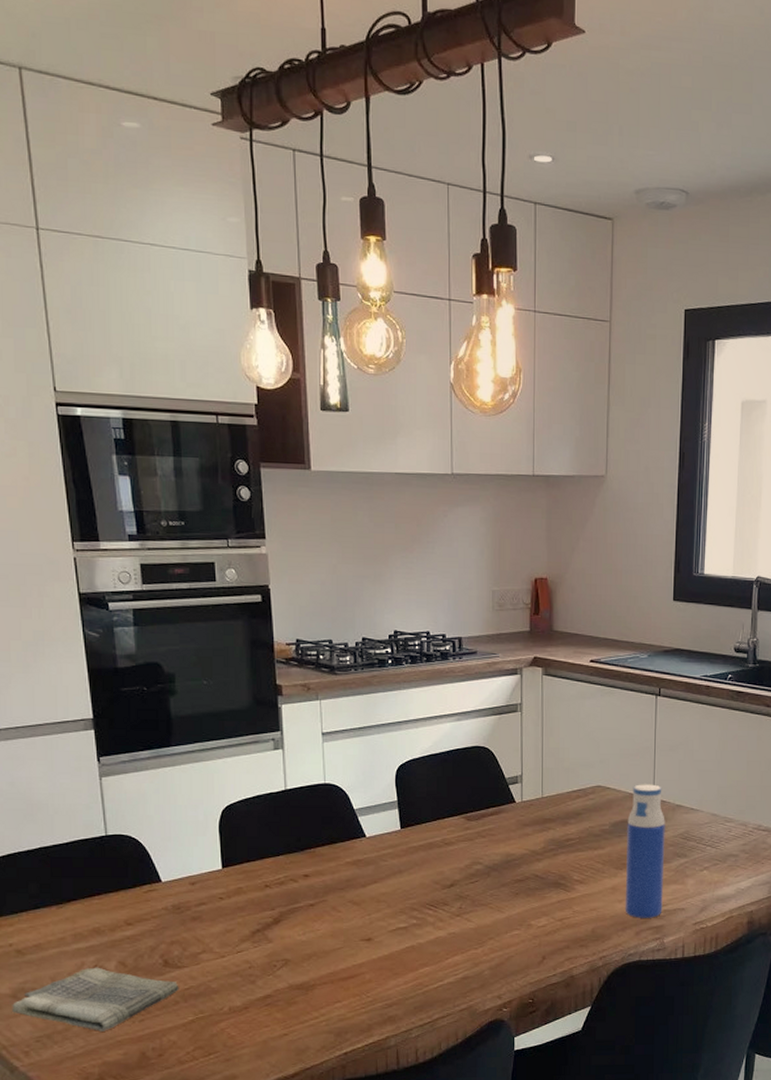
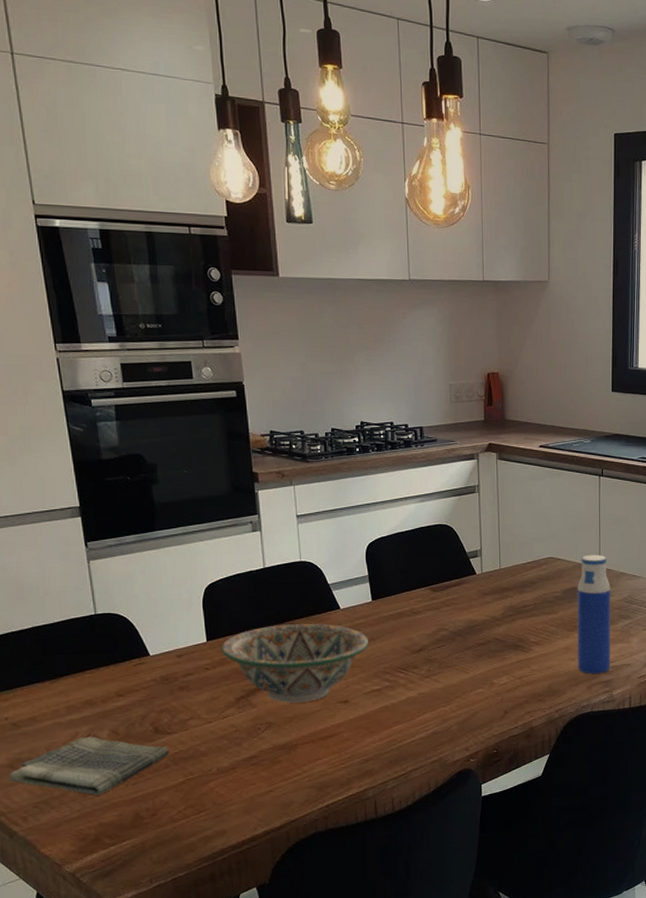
decorative bowl: none [237,851,395,938] -> present [221,623,368,703]

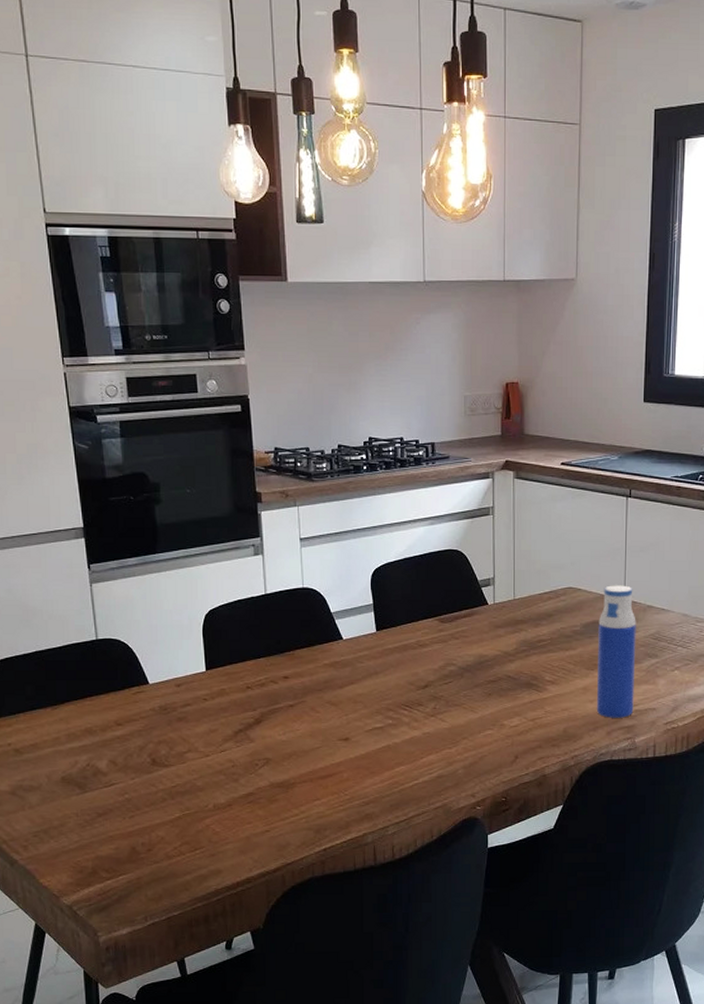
dish towel: present [9,736,170,796] -> none [11,765,167,827]
decorative bowl: present [221,623,368,703] -> none [220,654,371,738]

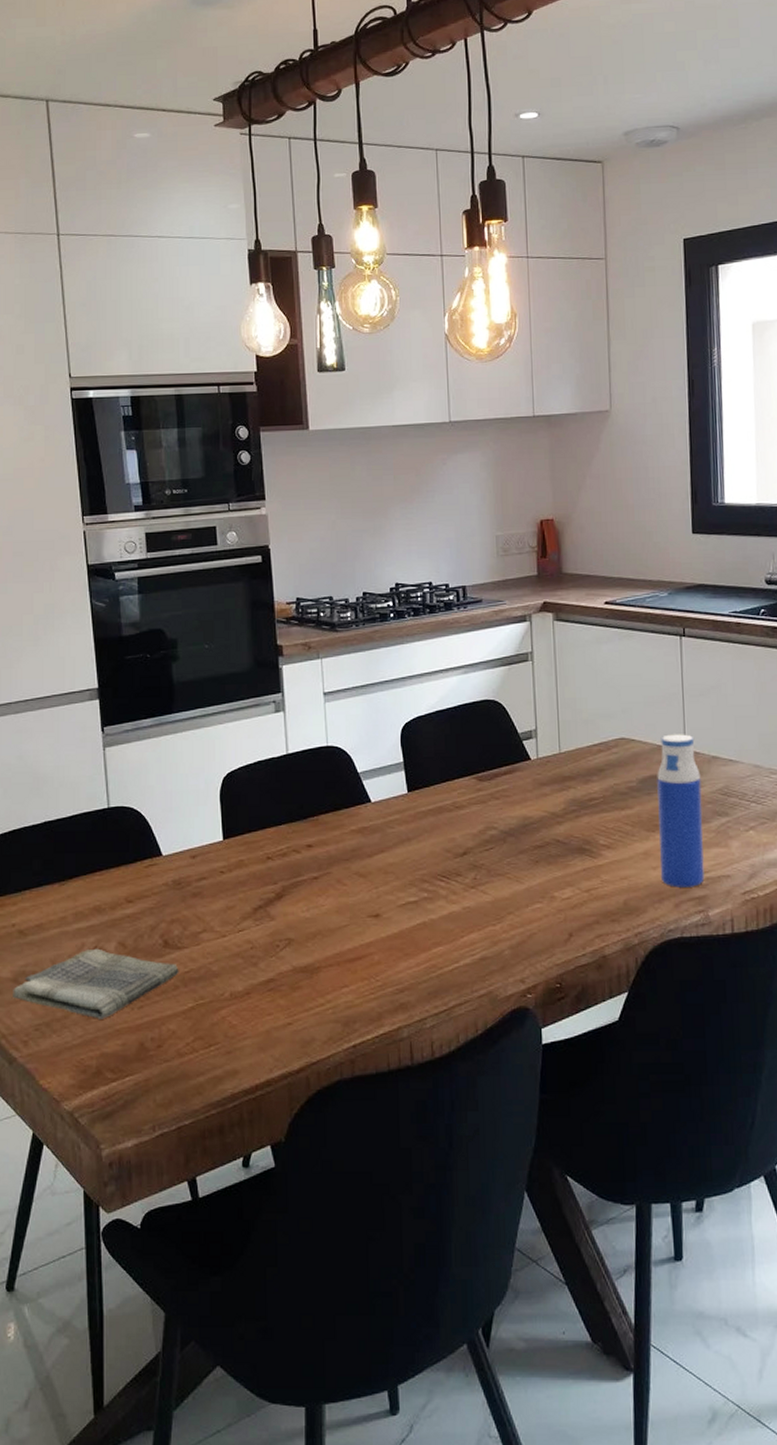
dish towel: none [11,765,167,827] -> present [13,948,179,1019]

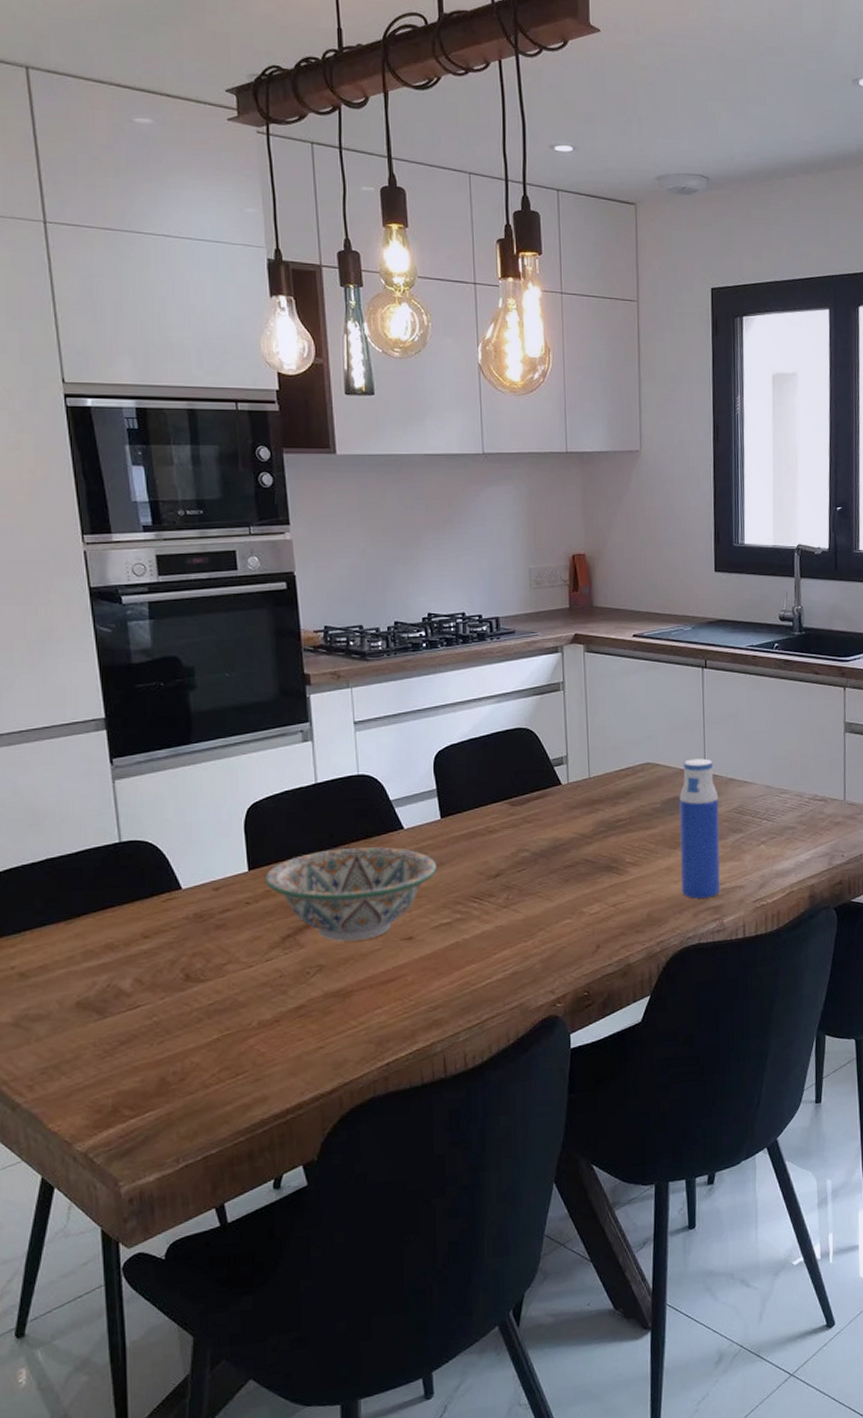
dish towel: present [13,948,179,1019] -> none [14,986,203,1058]
decorative bowl: none [238,819,403,915] -> present [265,846,437,941]

